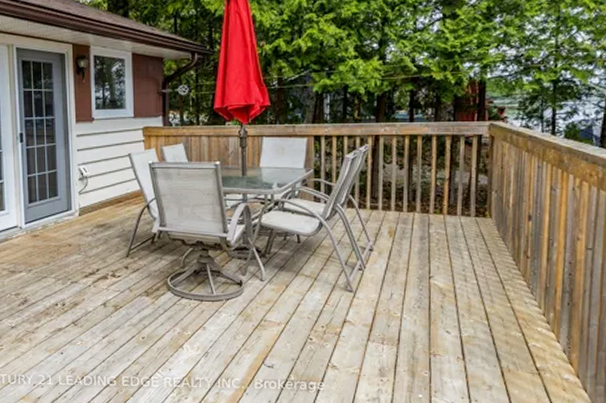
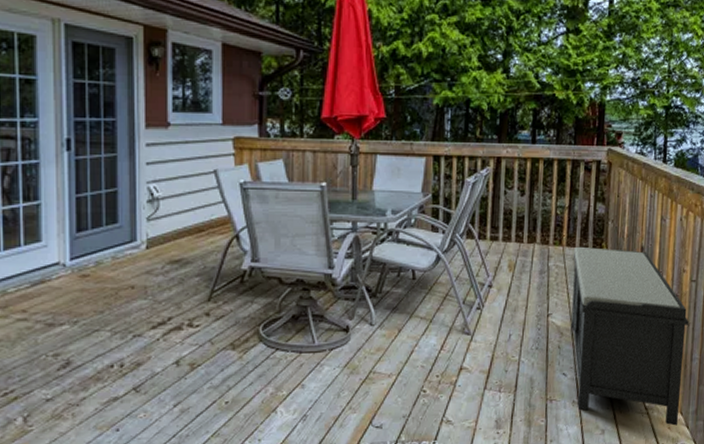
bench: none [454,215,586,388] -> present [571,246,690,426]

